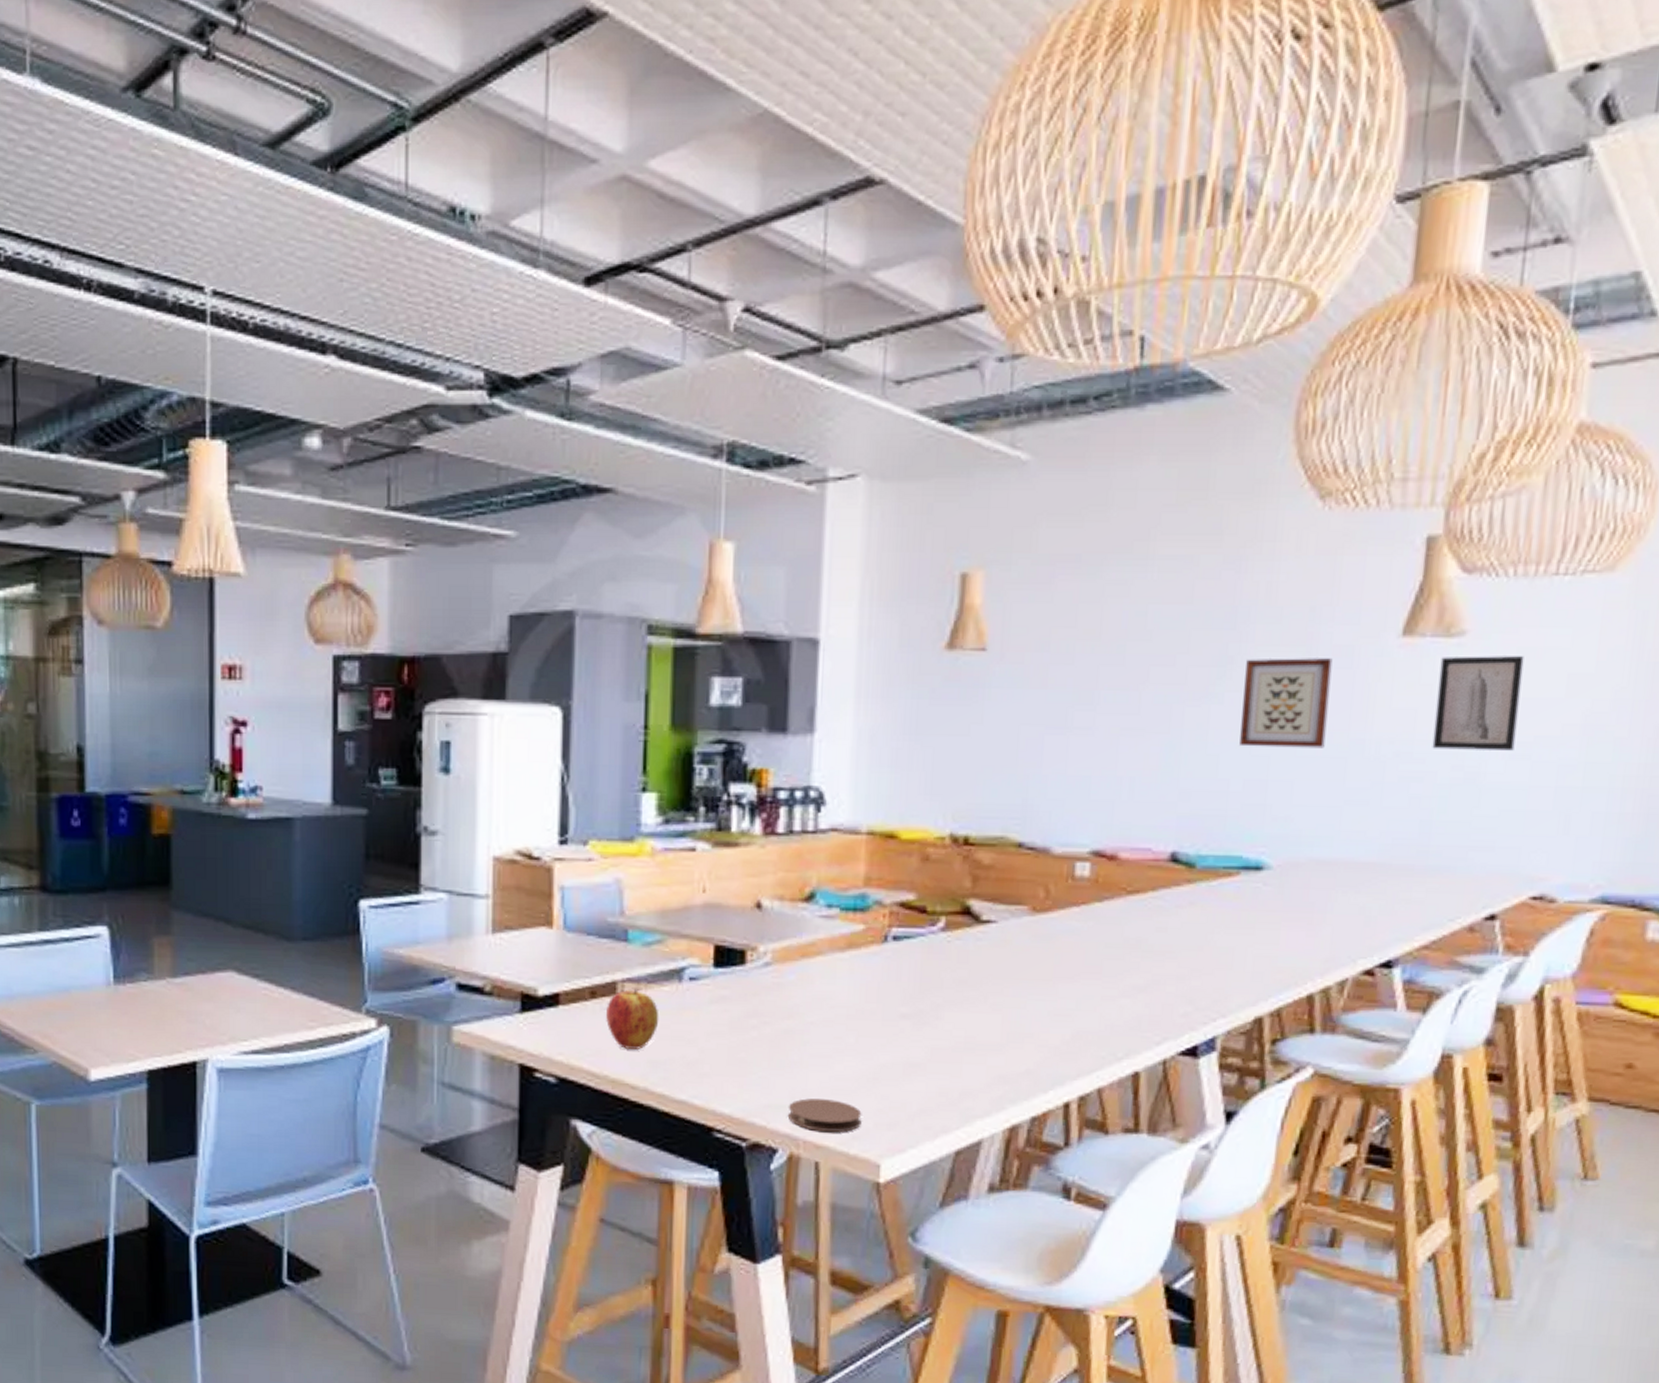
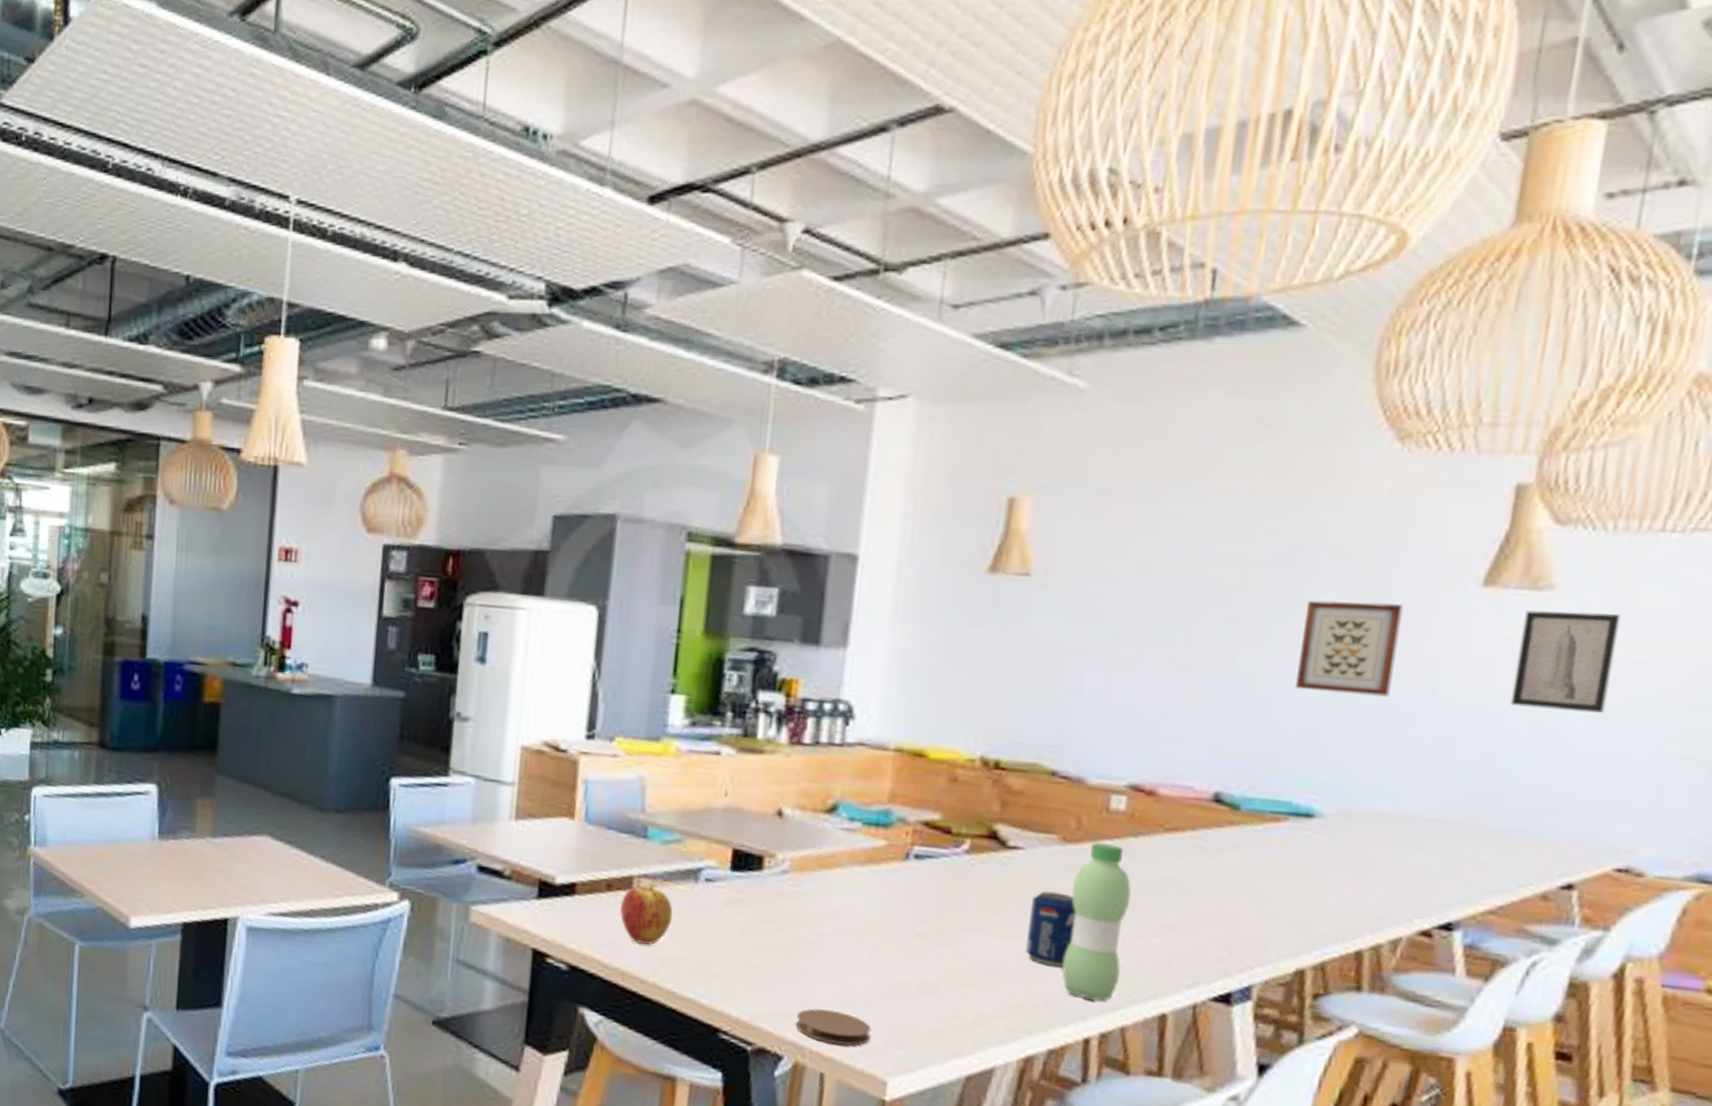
beverage can: none [1004,961,1050,1035] -> present [1025,890,1077,967]
water bottle: none [1040,909,1099,1065] -> present [1062,842,1131,1001]

